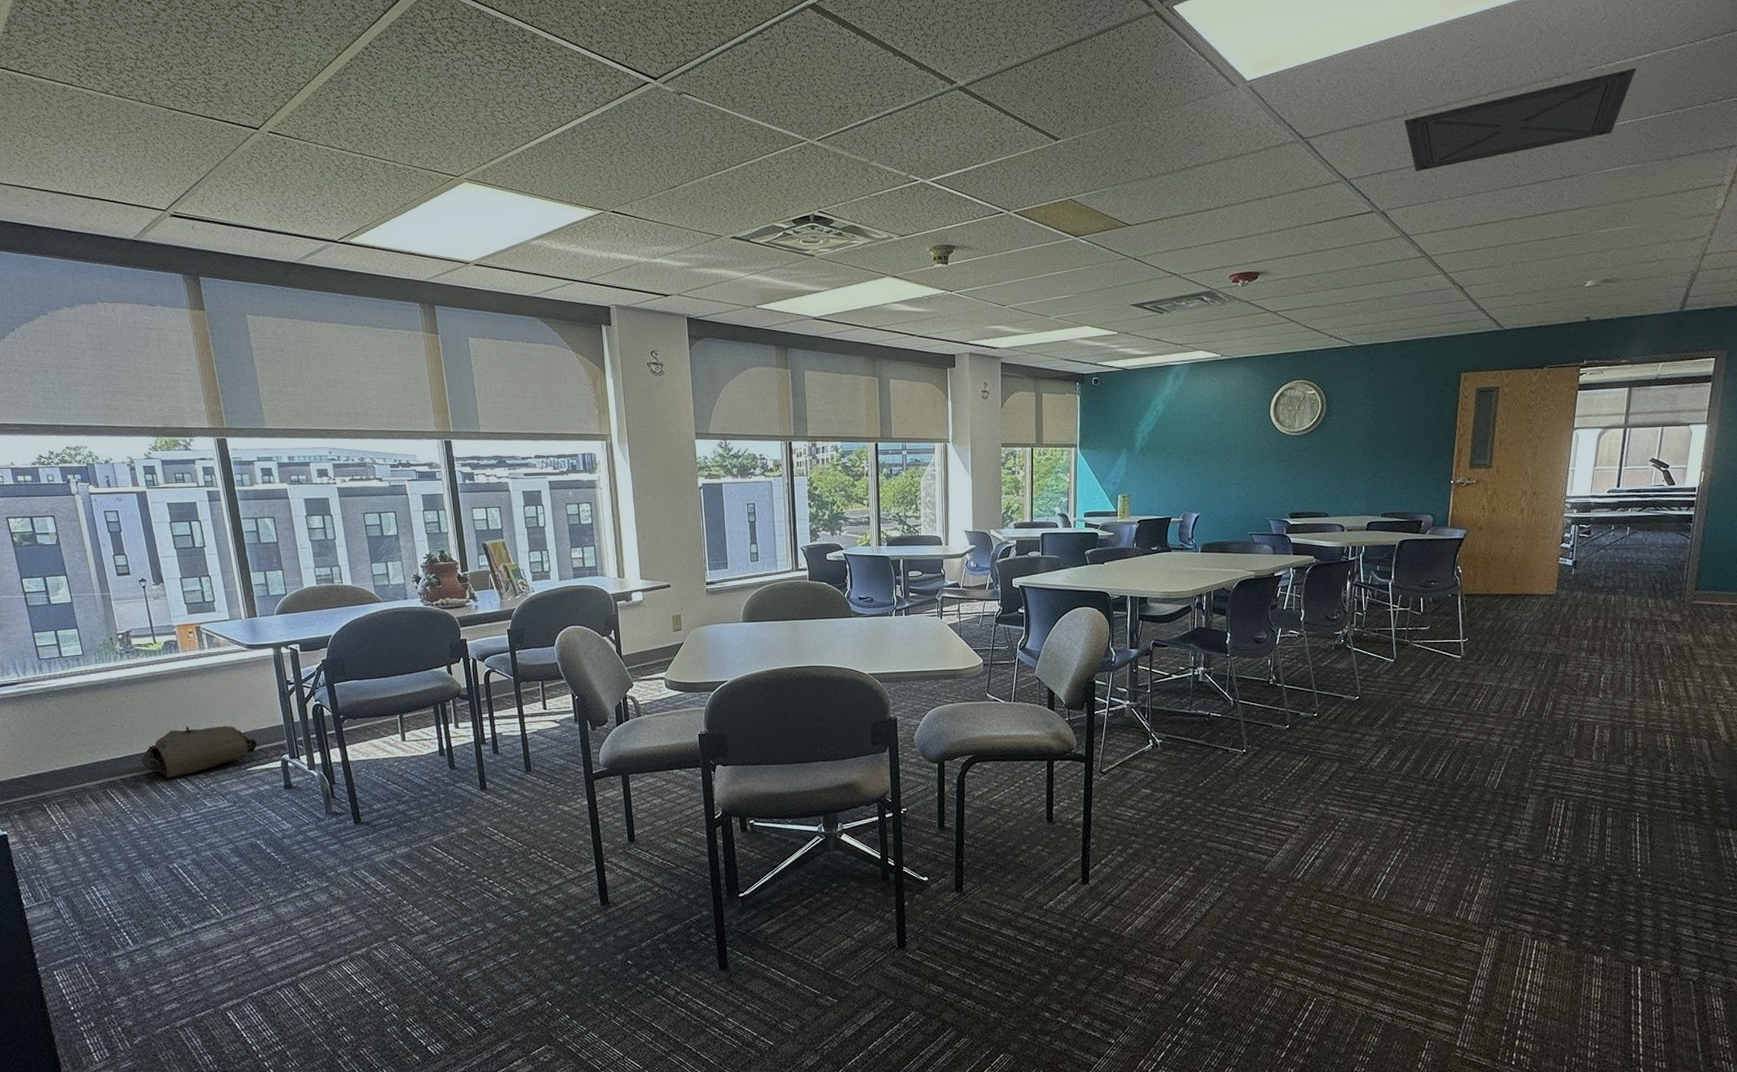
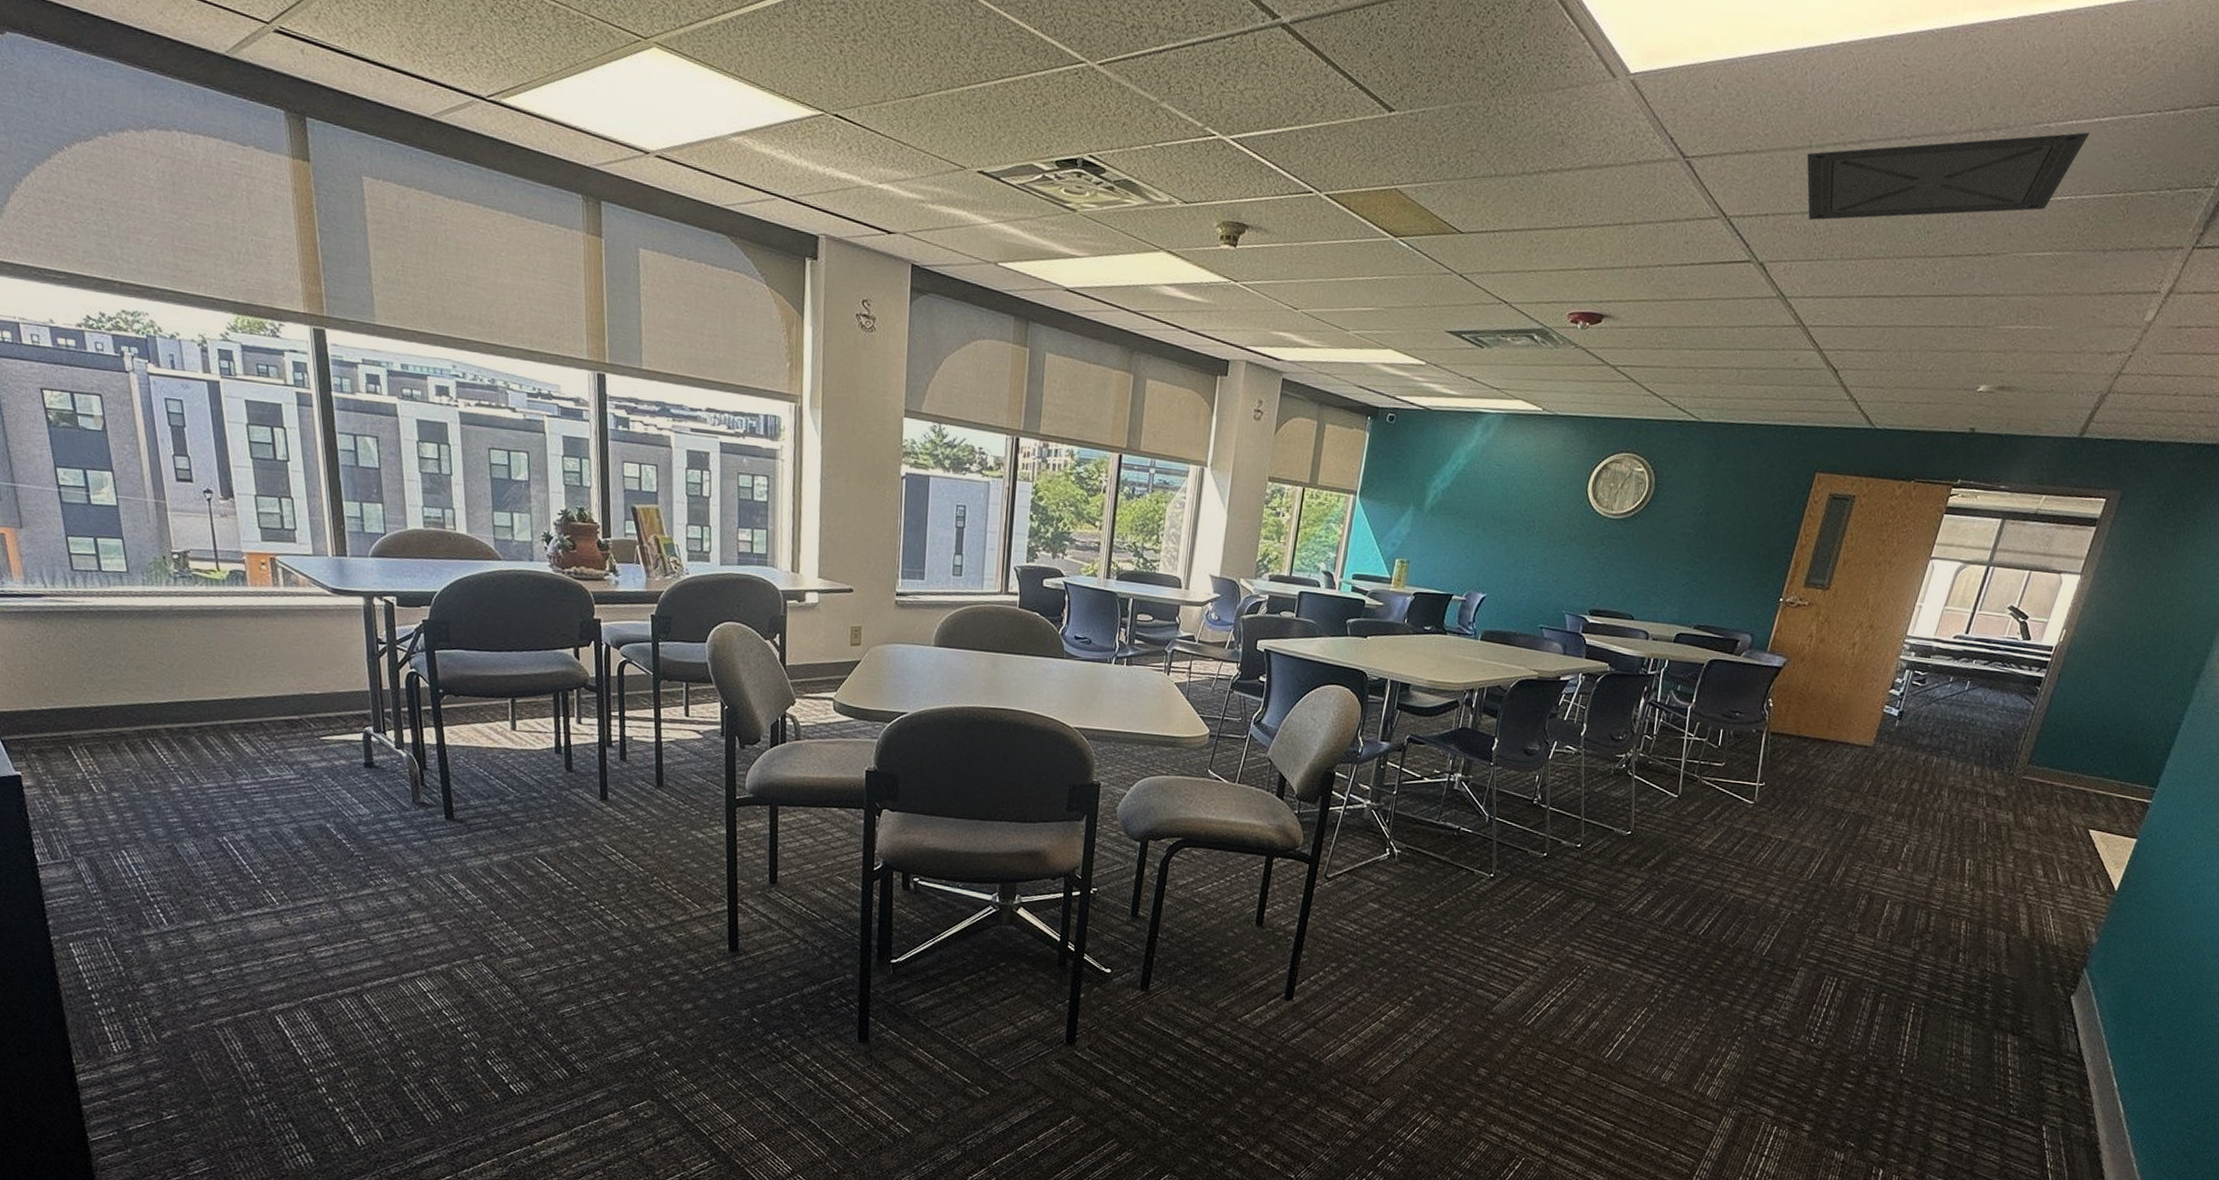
bag: present [141,725,257,778] -> none [192,677,336,735]

